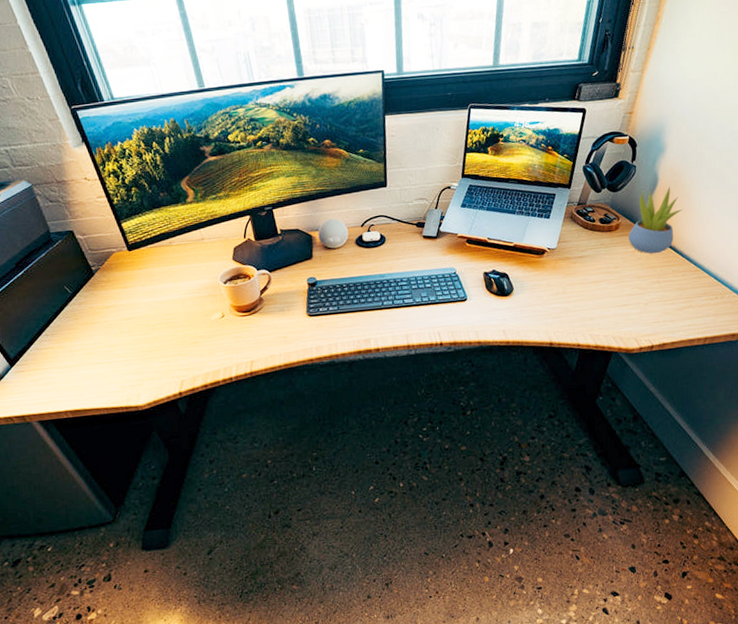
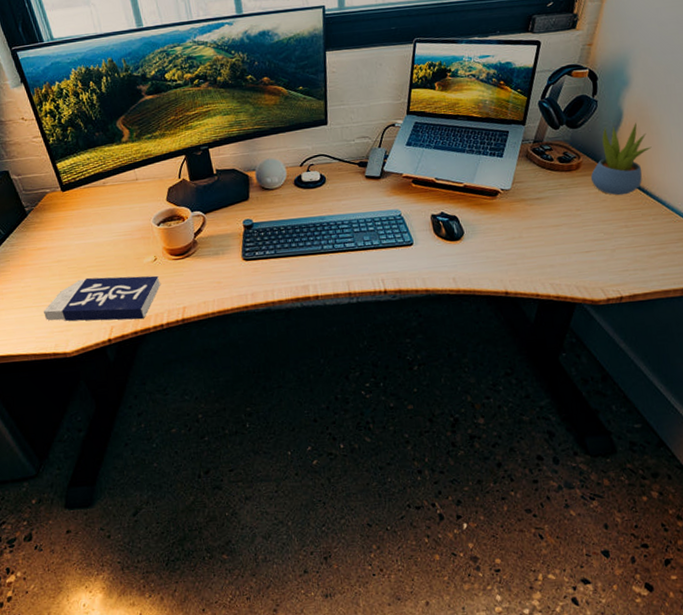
book: none [113,331,228,376] -> present [43,275,160,321]

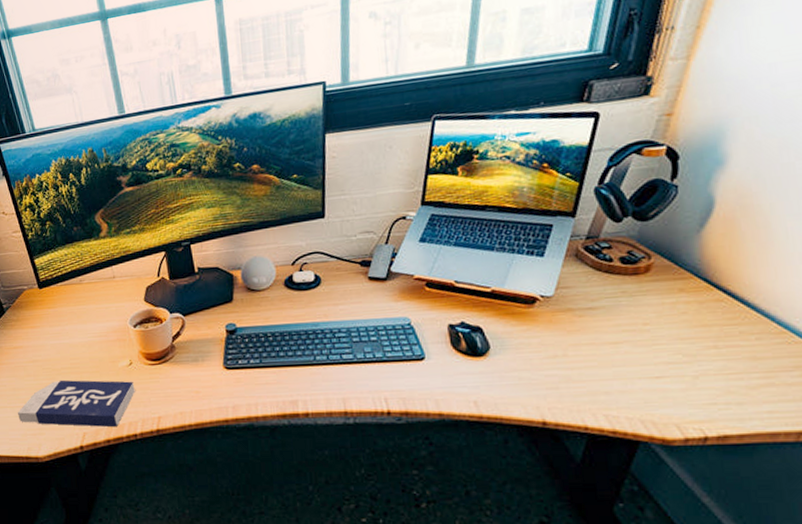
succulent plant: present [590,122,652,196] -> none [665,213,757,307]

